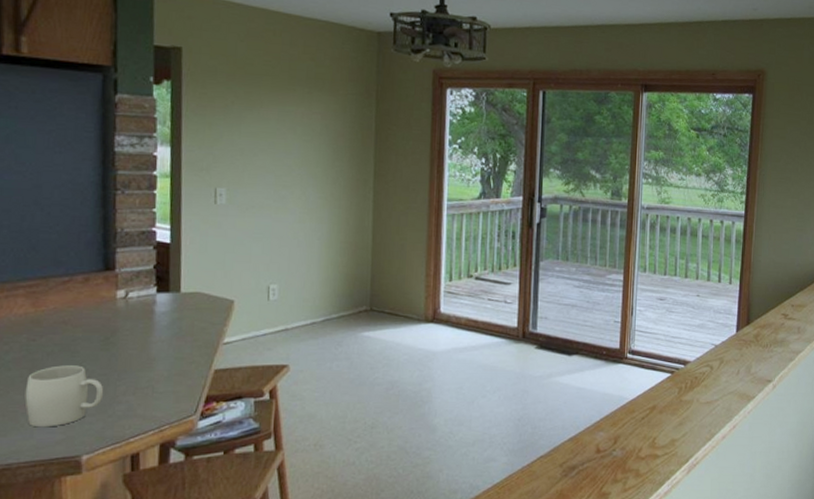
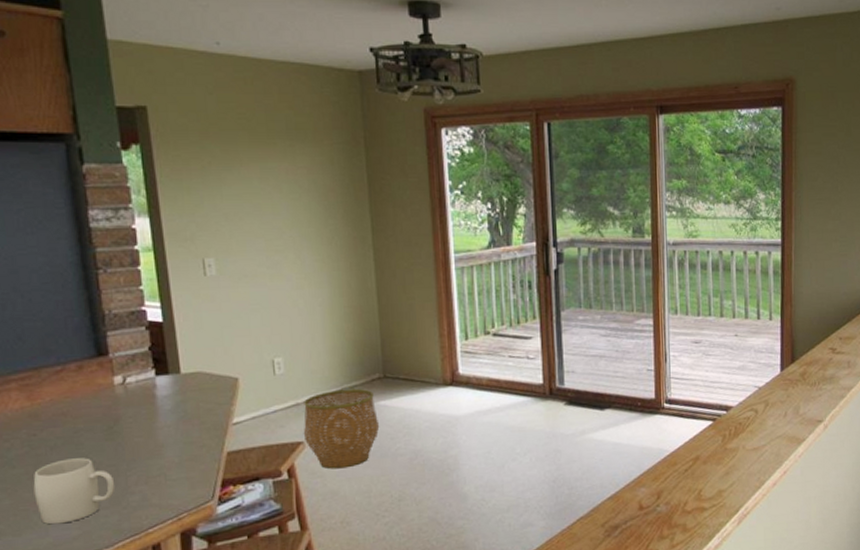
basket: none [288,316,362,393] -> present [303,386,380,469]

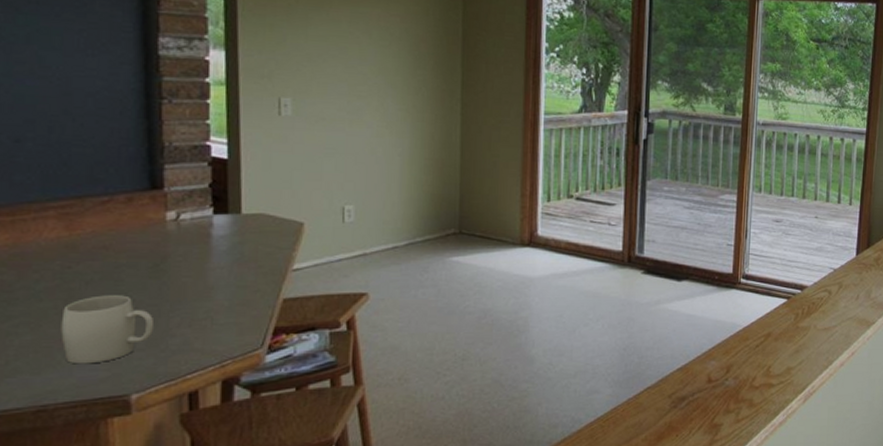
basket: present [303,386,380,469] -> none [367,239,450,324]

